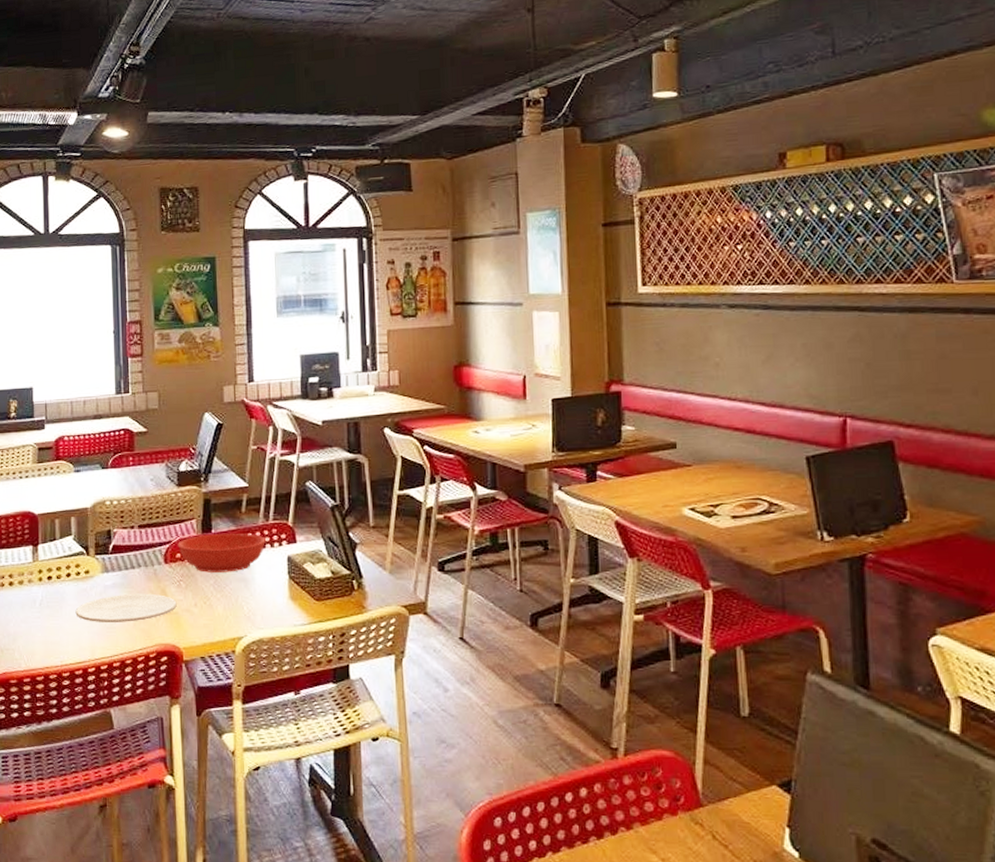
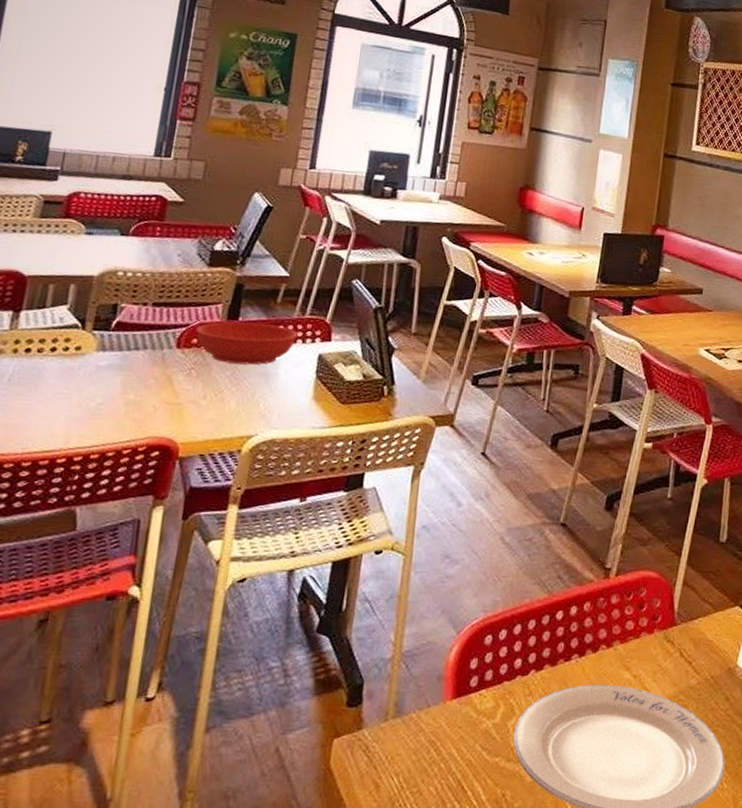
plate: present [75,593,177,622] -> none [53,377,183,410]

